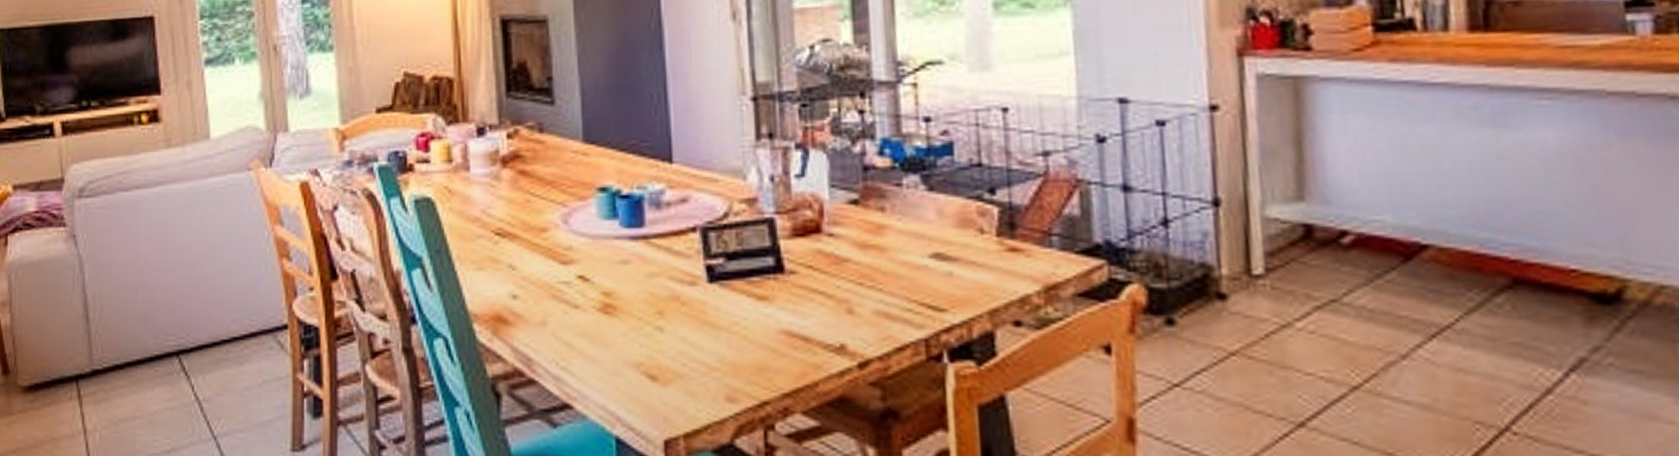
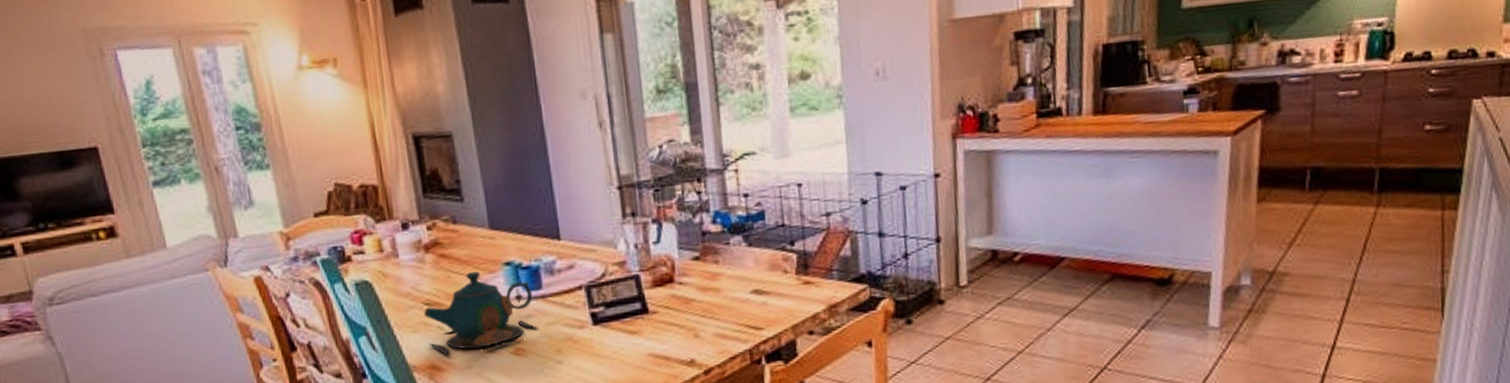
teapot: none [494,196,636,303] -> present [424,271,538,355]

